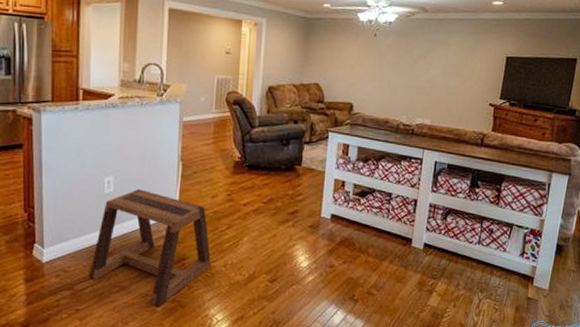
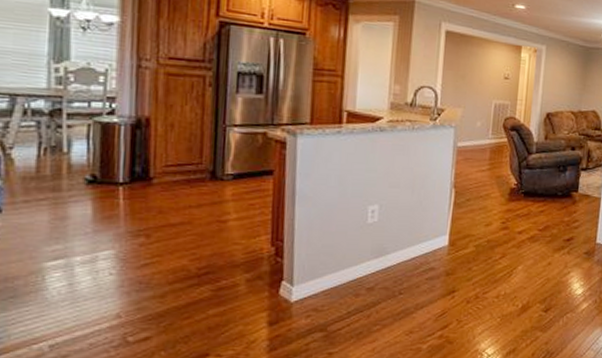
stool: present [89,189,211,307] -> none [345,218,483,345]

